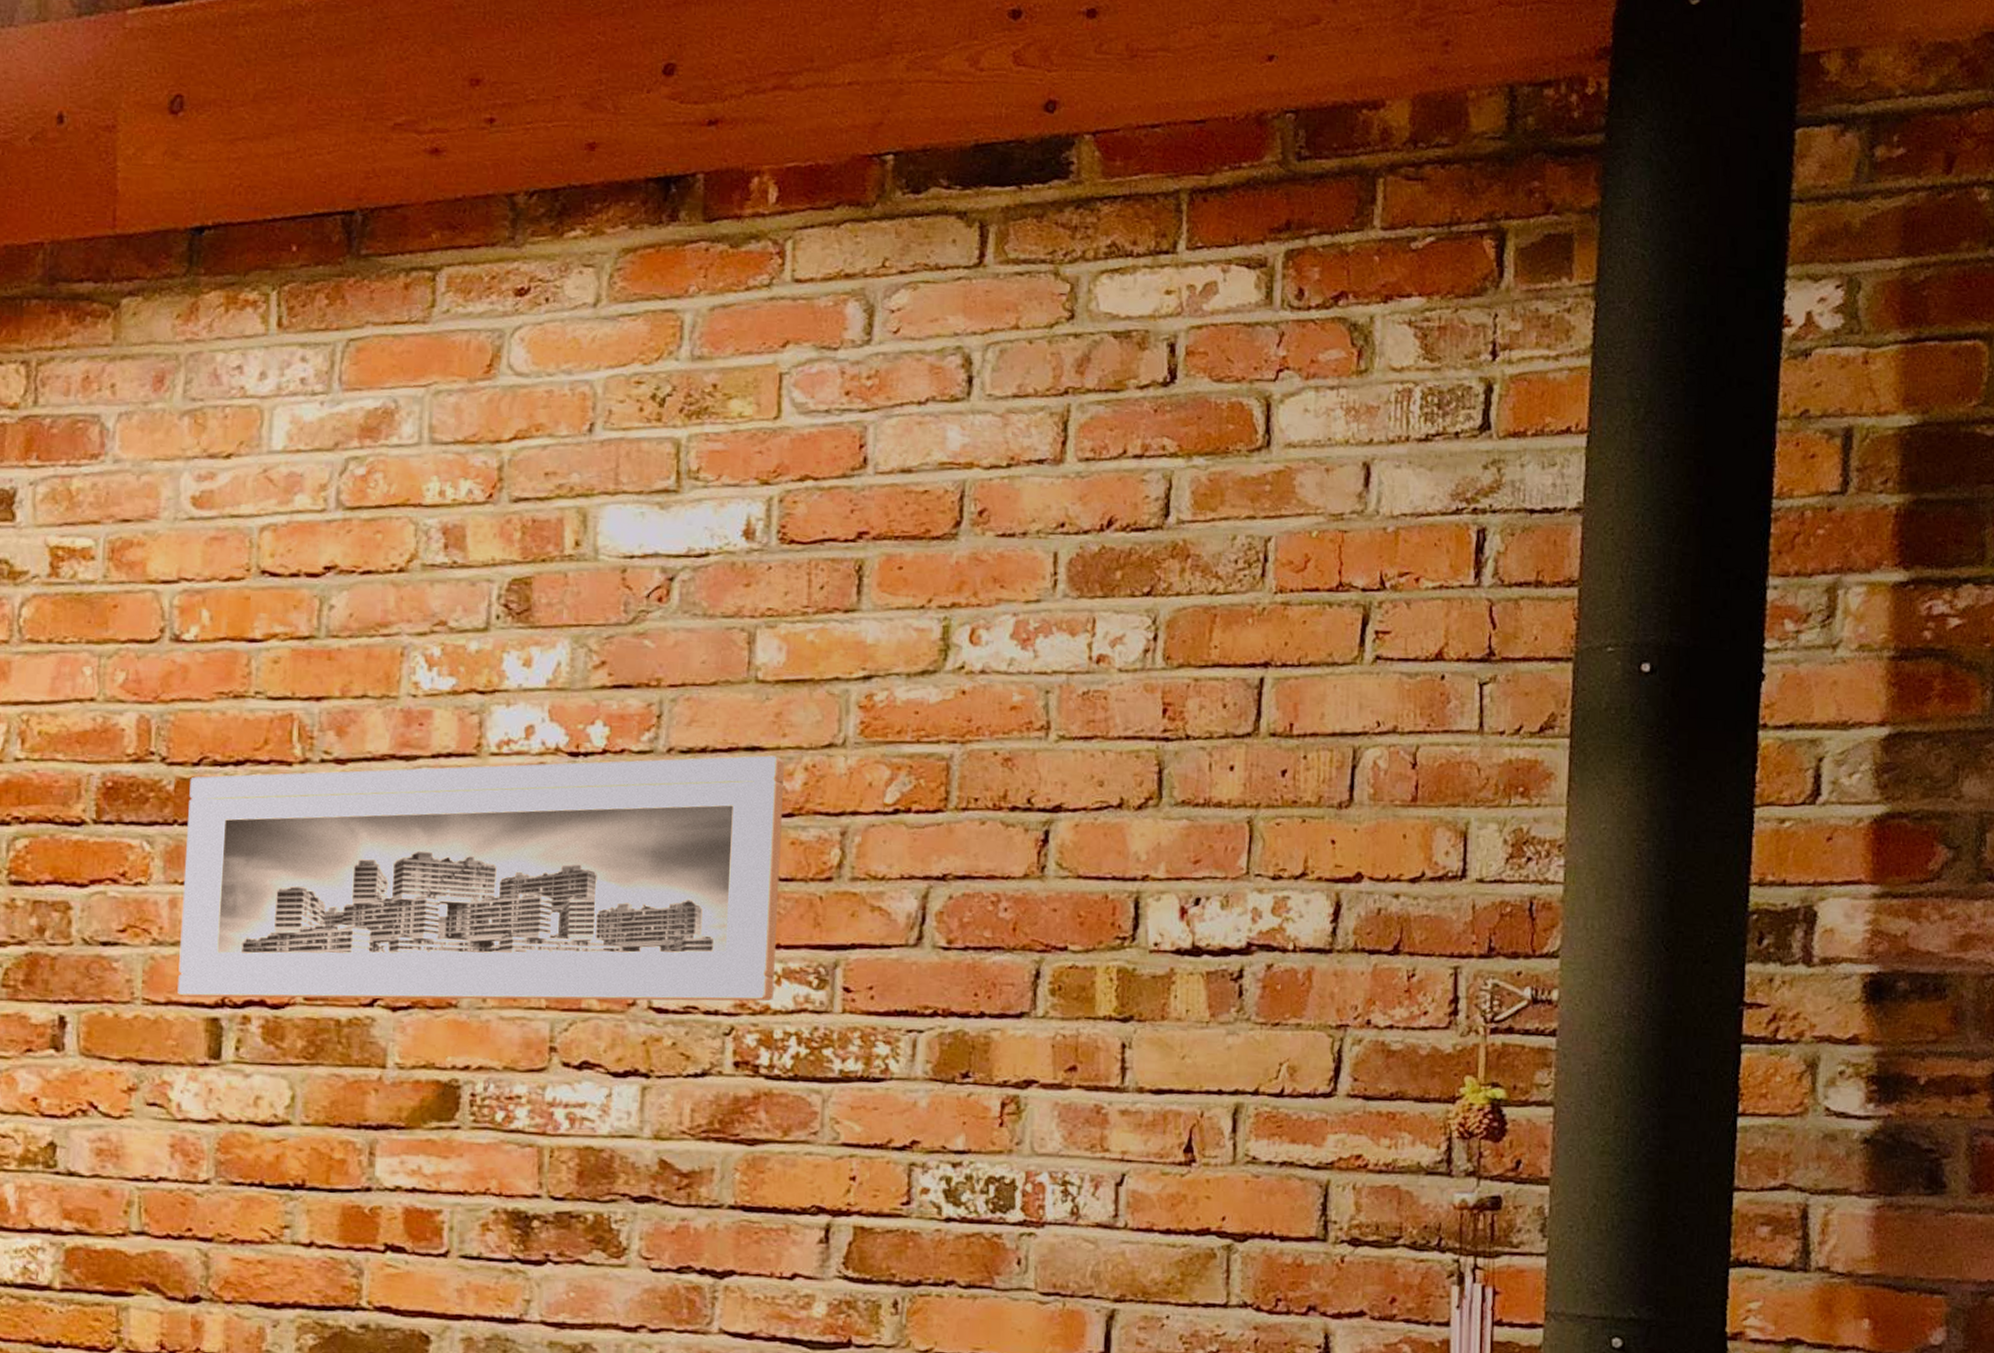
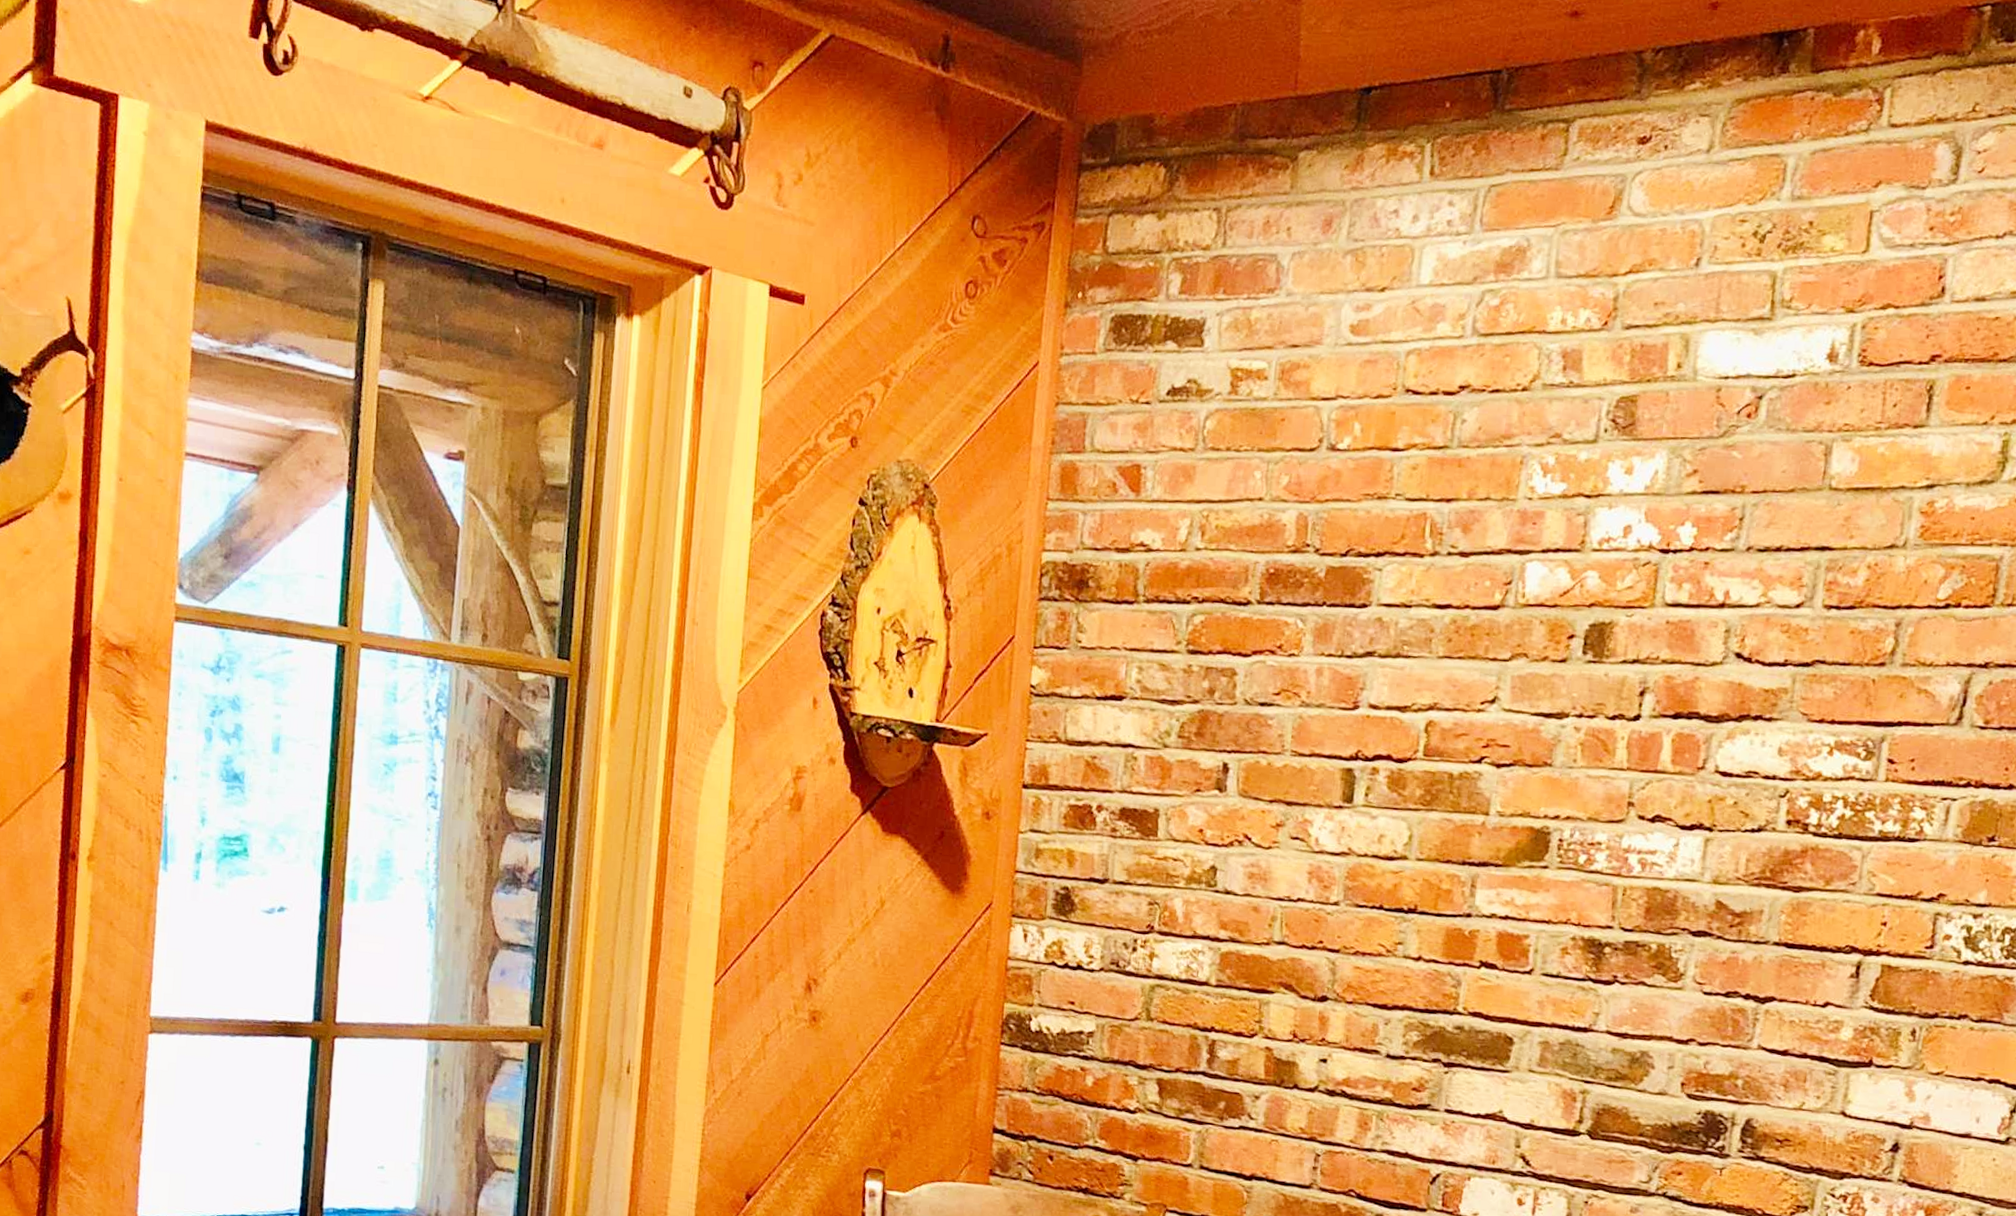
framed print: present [177,755,785,1002] -> none [1320,554,1851,770]

